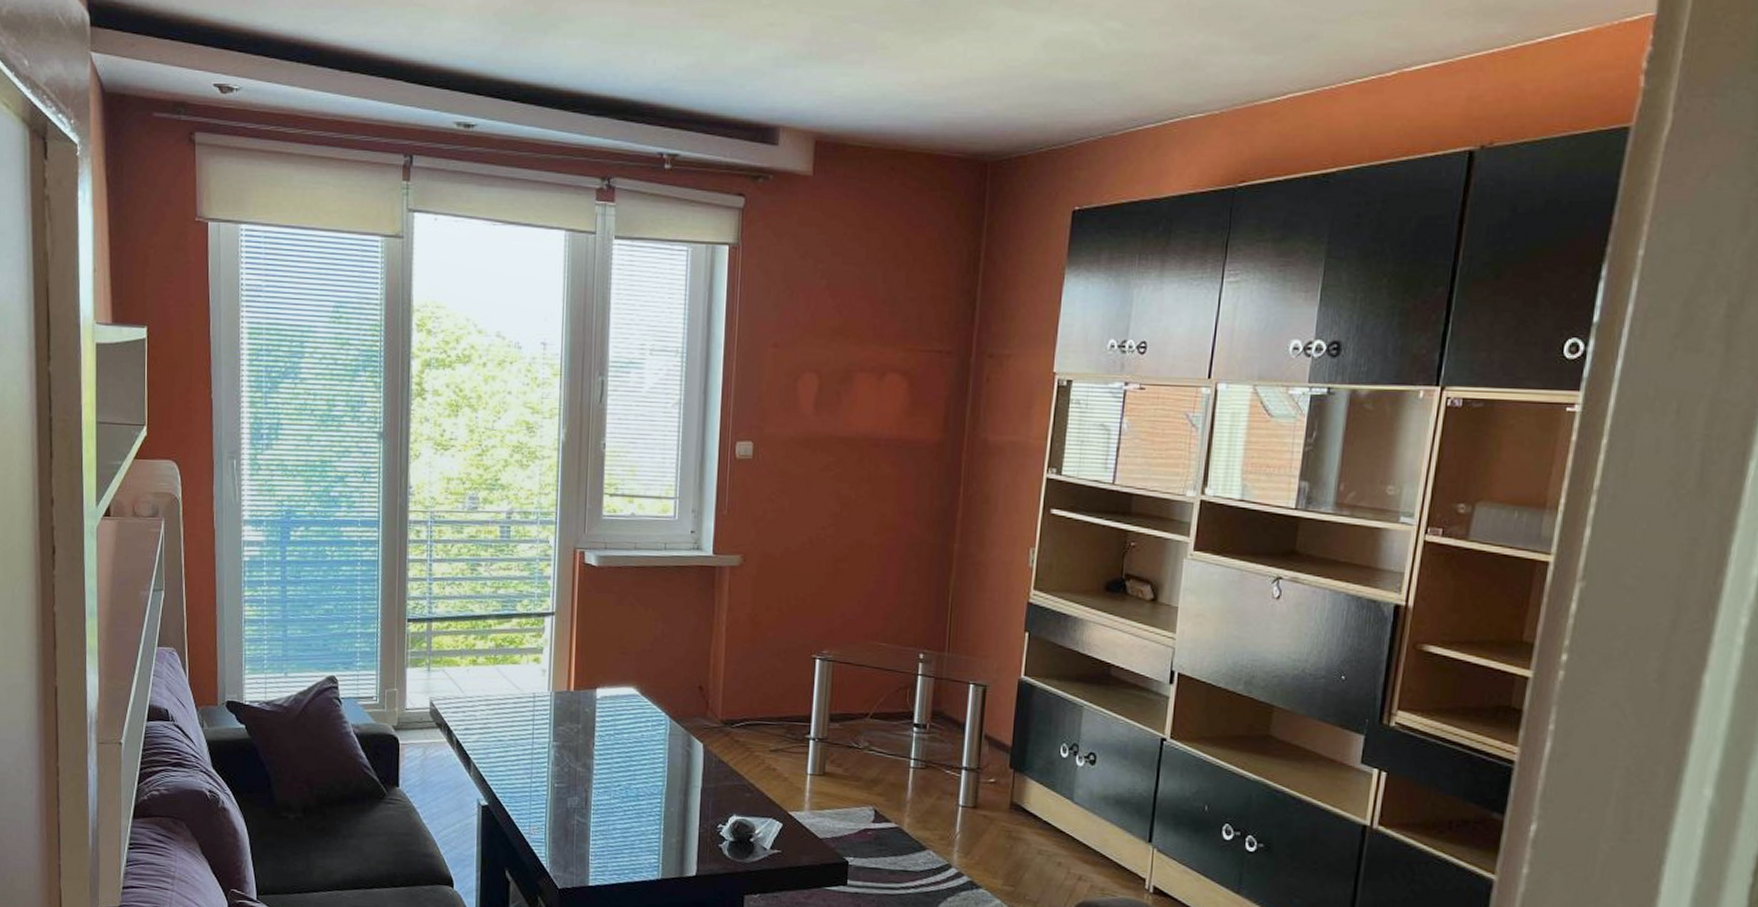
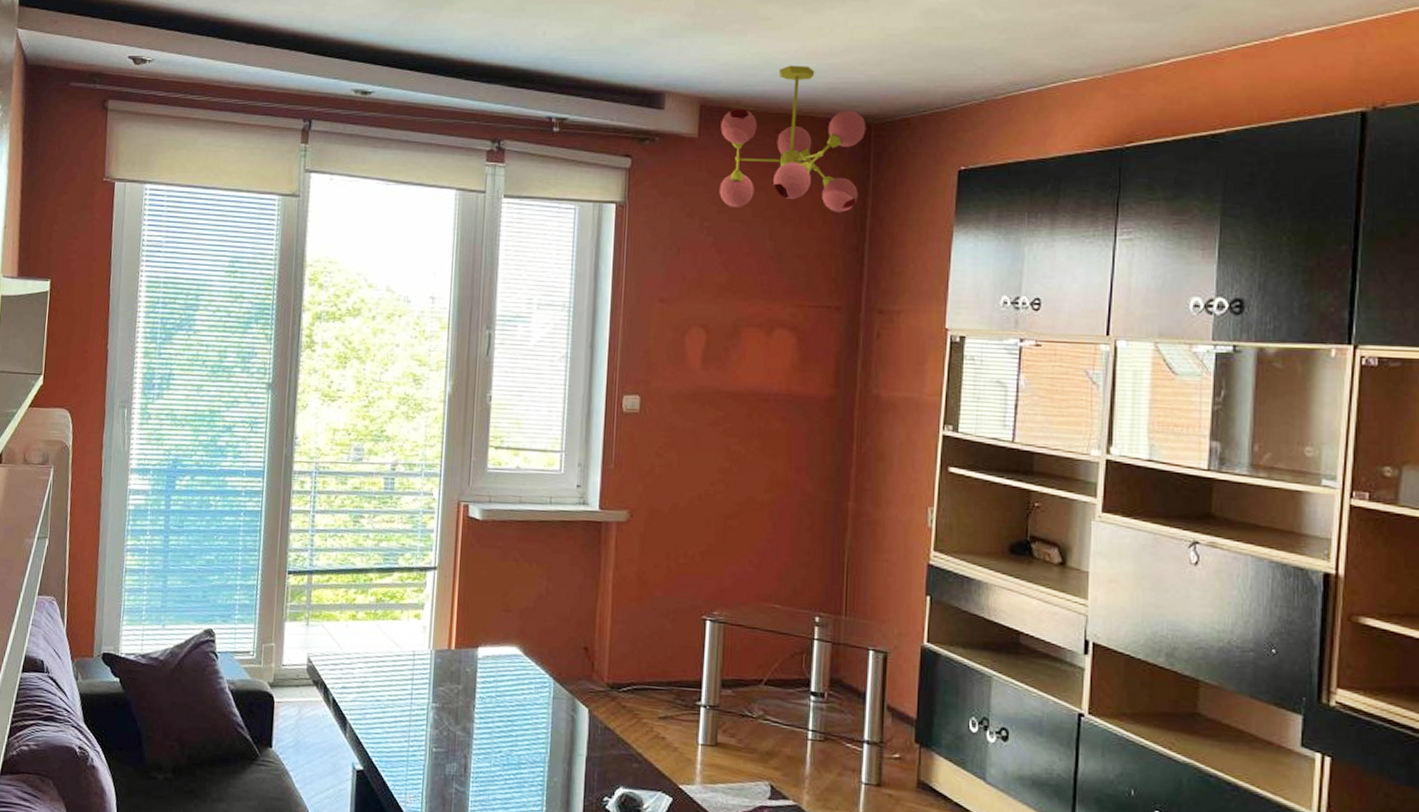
ceiling light fixture: none [833,98,983,255] -> present [719,65,867,213]

